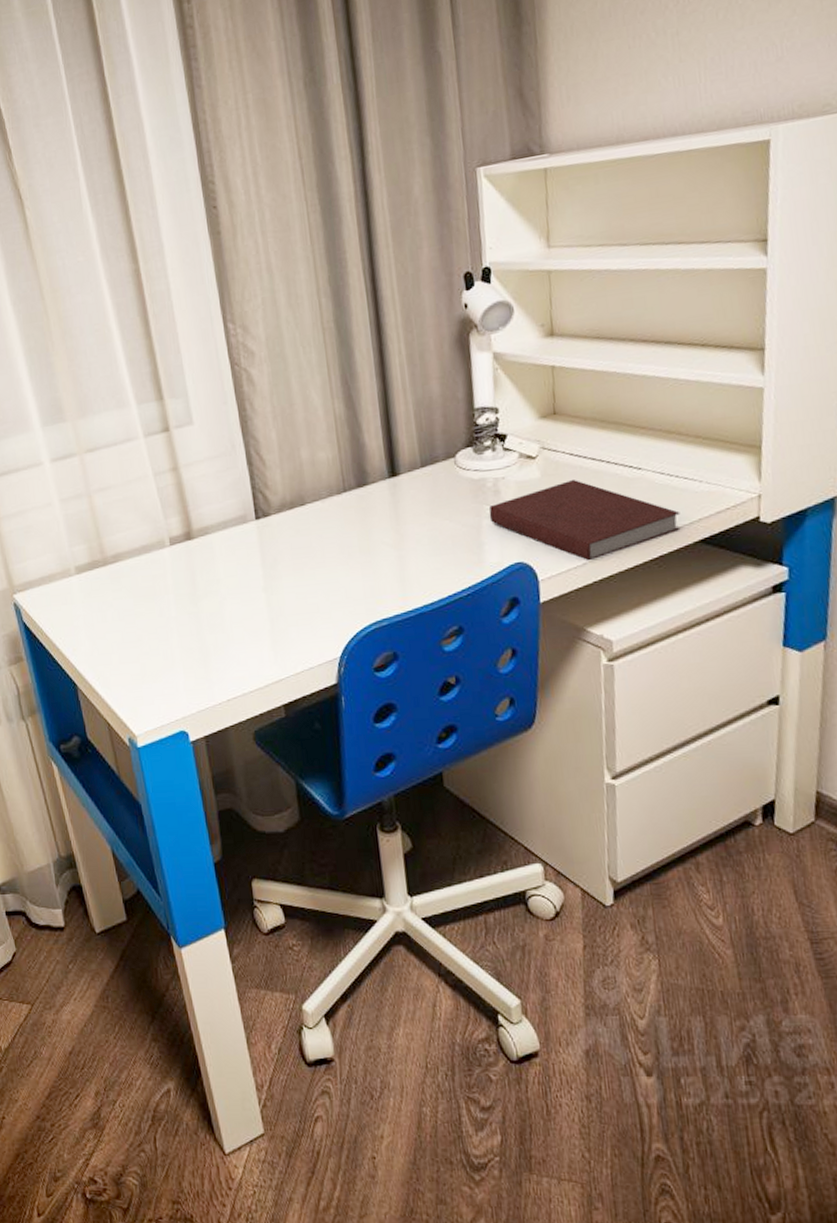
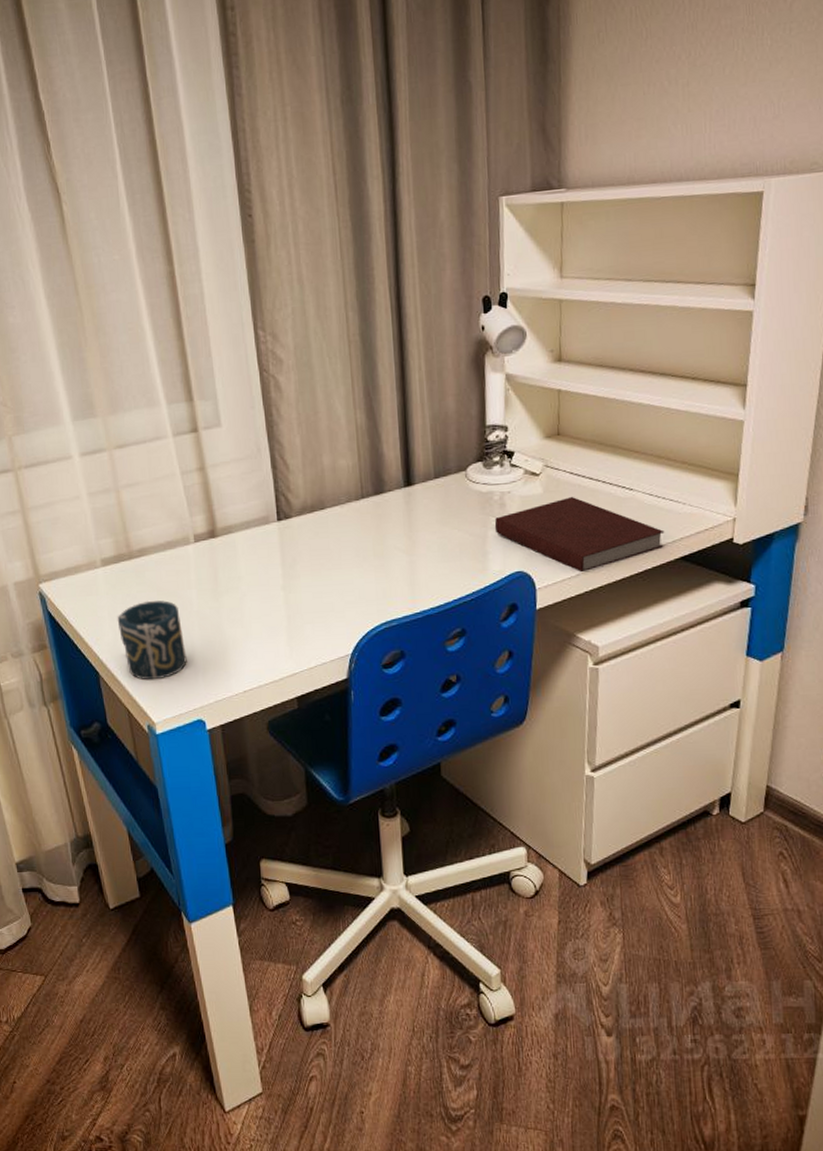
cup: none [93,607,167,691] -> present [117,600,187,680]

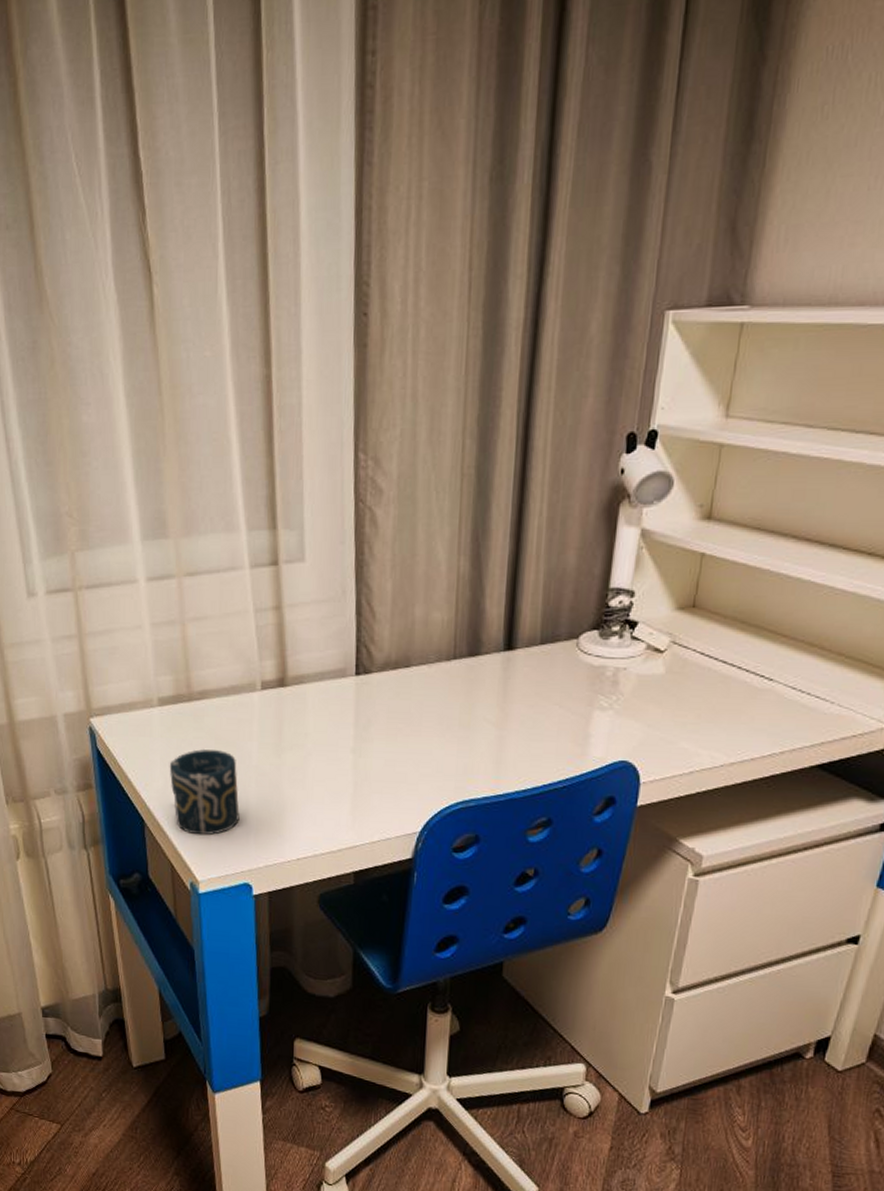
notebook: present [494,496,665,573] -> none [602,680,803,770]

